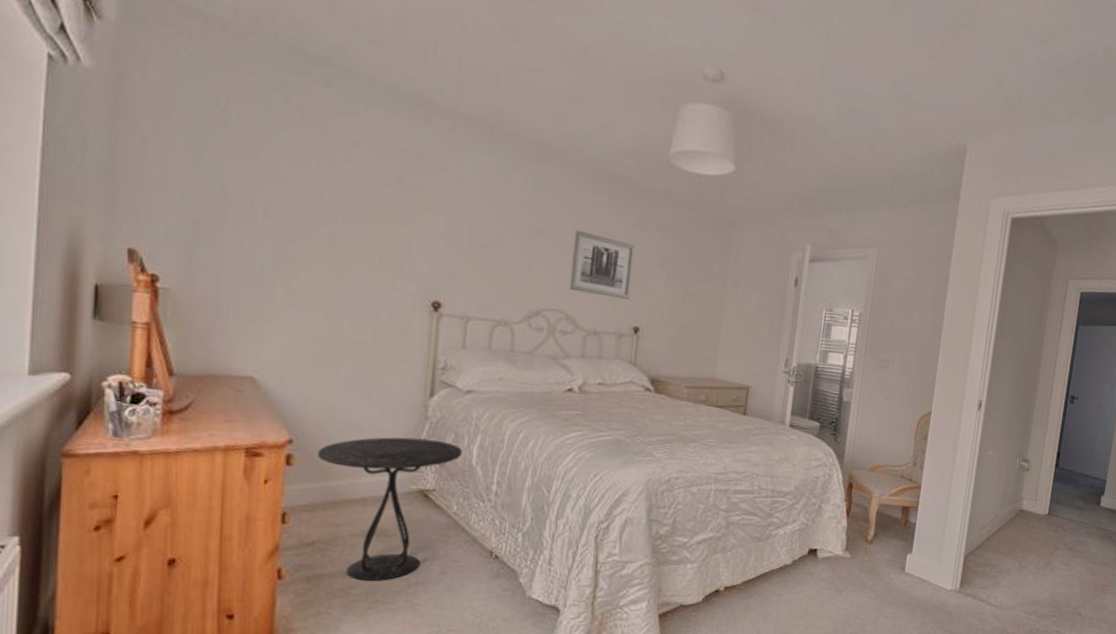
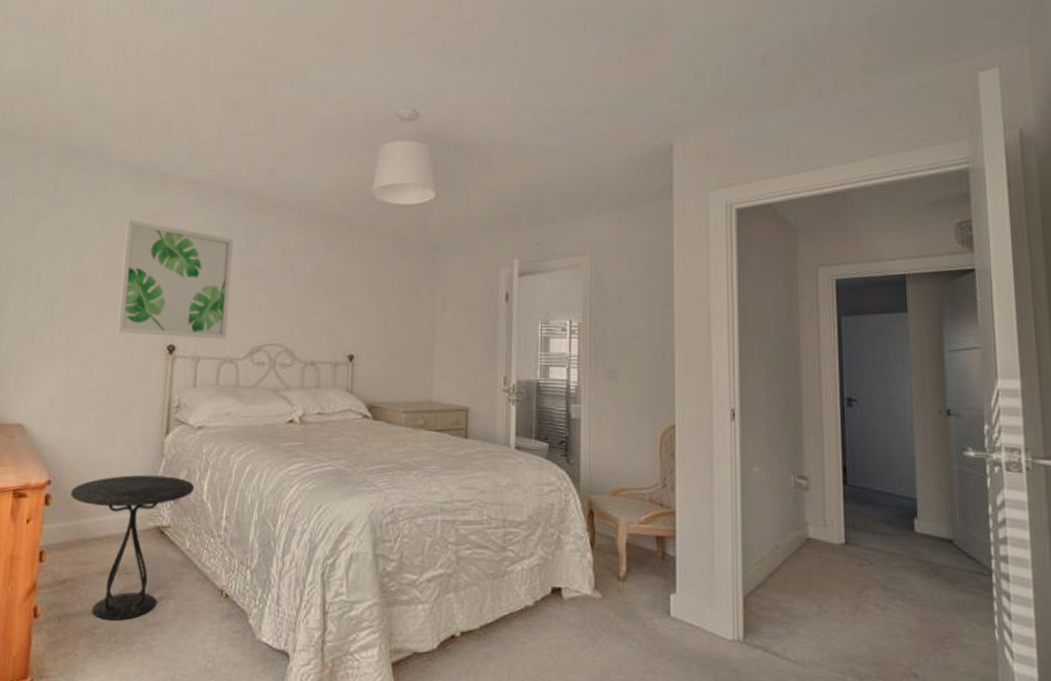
wall art: none [369,151,511,301] -> present [116,219,234,340]
wall art: present [568,230,635,299] -> none [286,268,346,329]

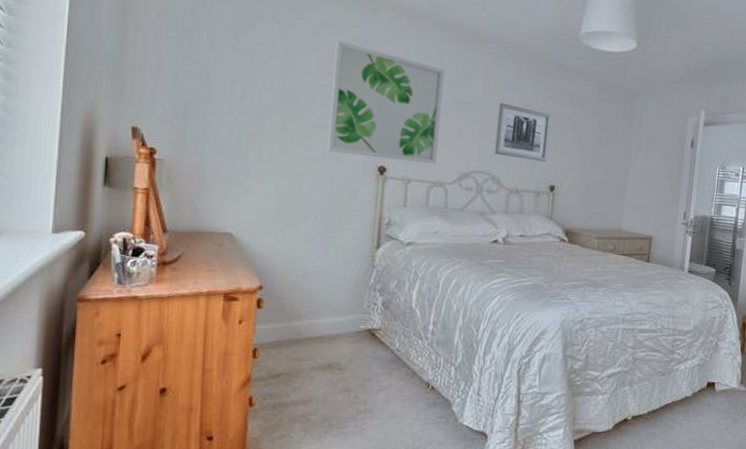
side table: present [71,474,195,621] -> none [283,283,404,409]
wall art: none [286,268,346,329] -> present [494,102,551,162]

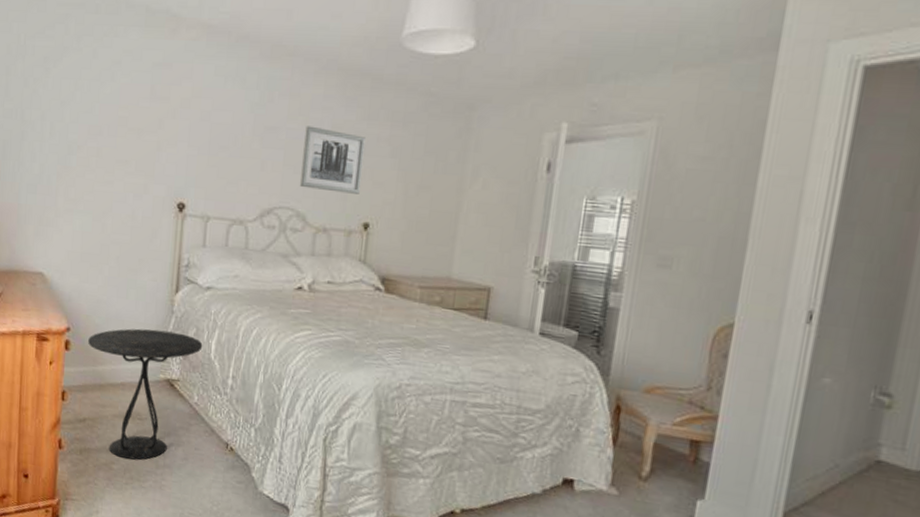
side table: none [283,283,404,409] -> present [88,328,203,460]
wall art: present [326,40,445,165] -> none [127,67,247,200]

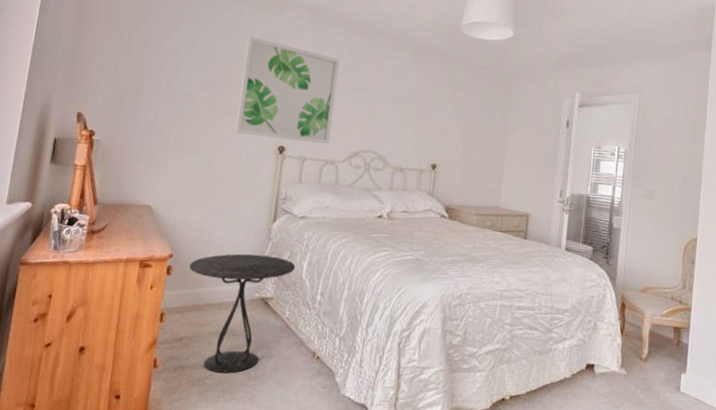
wall art: none [127,67,247,200] -> present [235,36,340,145]
wall art: present [299,126,365,194] -> none [381,88,434,142]

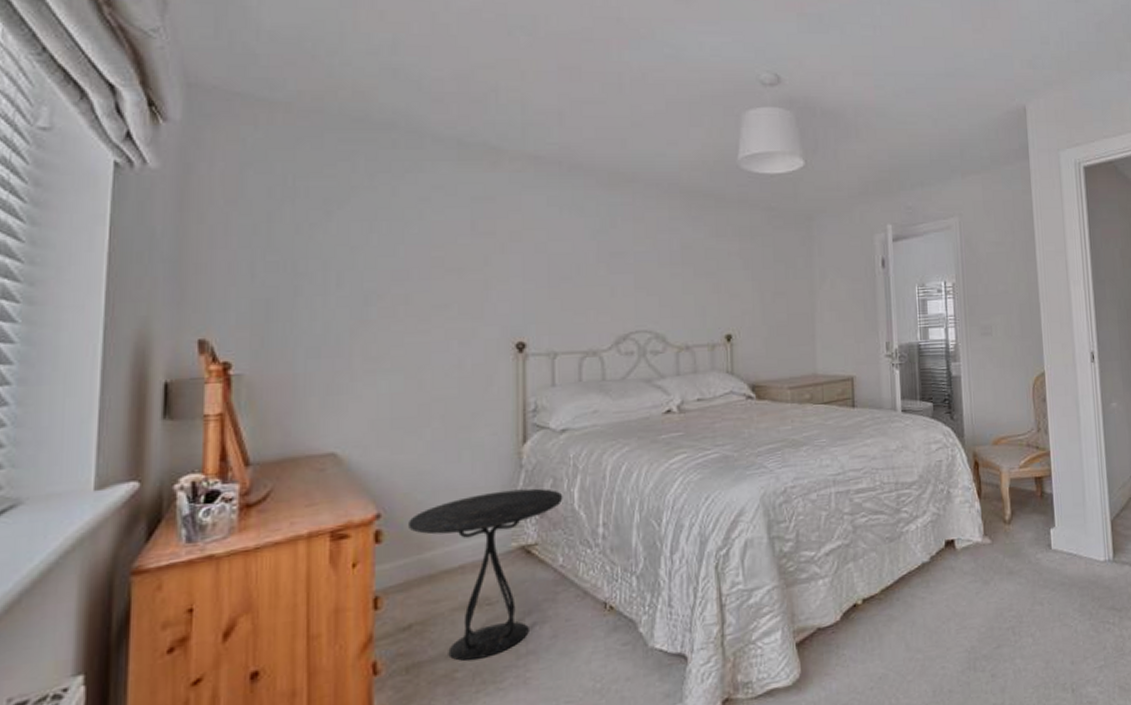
wall art: present [235,36,340,145] -> none [449,202,587,334]

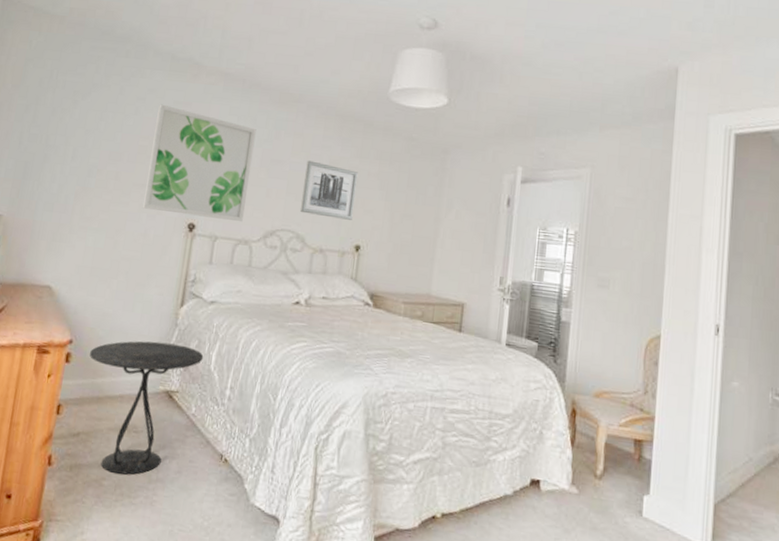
wall art: none [449,202,587,334] -> present [142,104,257,222]
wall art: none [654,247,718,309] -> present [299,160,358,220]

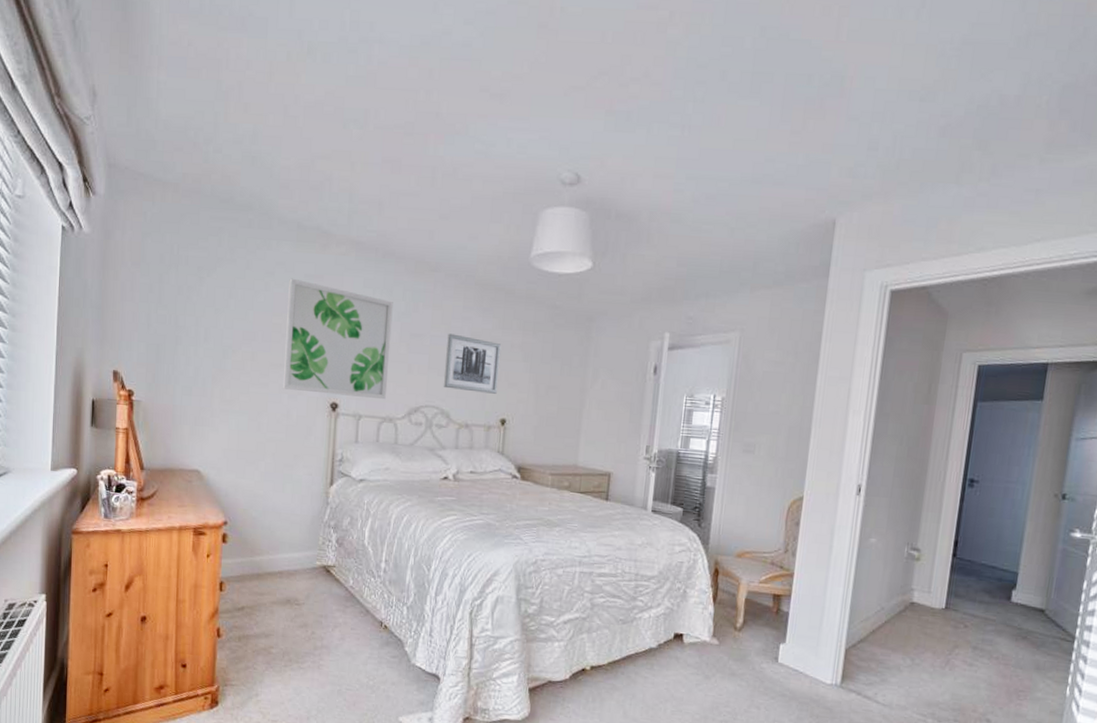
side table: present [90,341,204,475] -> none [245,520,357,643]

